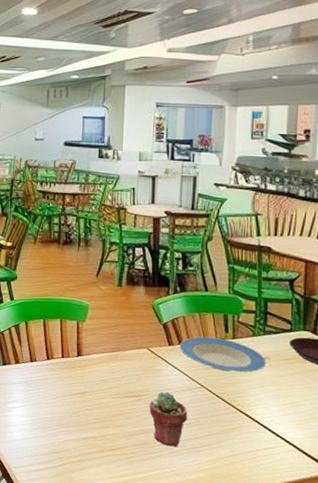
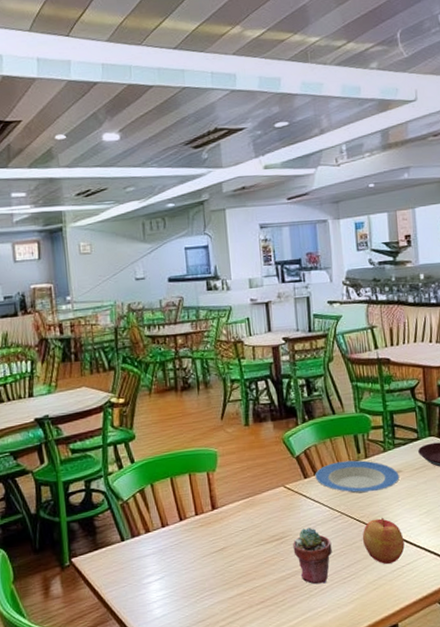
apple: none [219,398,263,445] -> present [362,517,405,564]

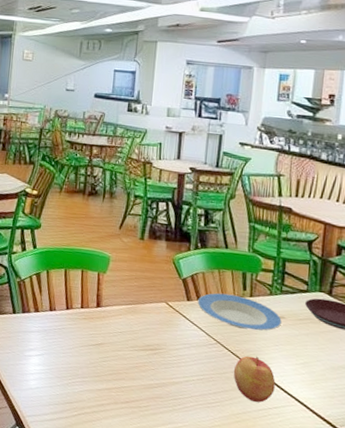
potted succulent: present [293,527,332,585] -> none [165,346,203,403]

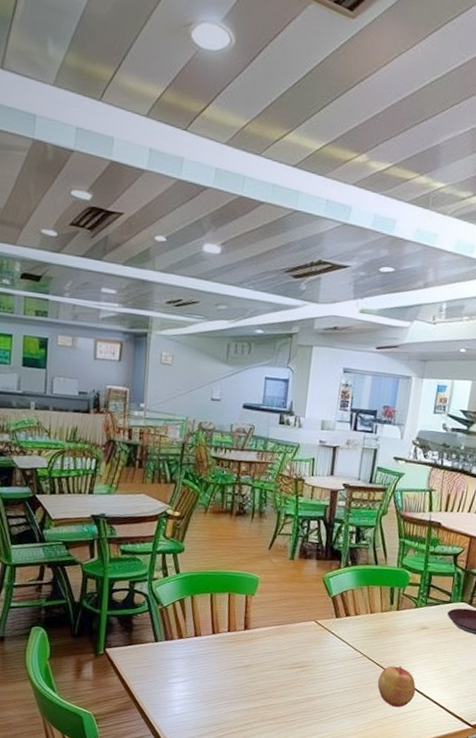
plate: present [197,293,282,331] -> none [346,608,425,642]

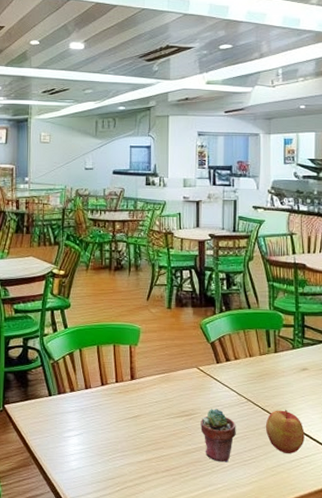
potted succulent: none [312,661,349,713] -> present [200,408,236,463]

